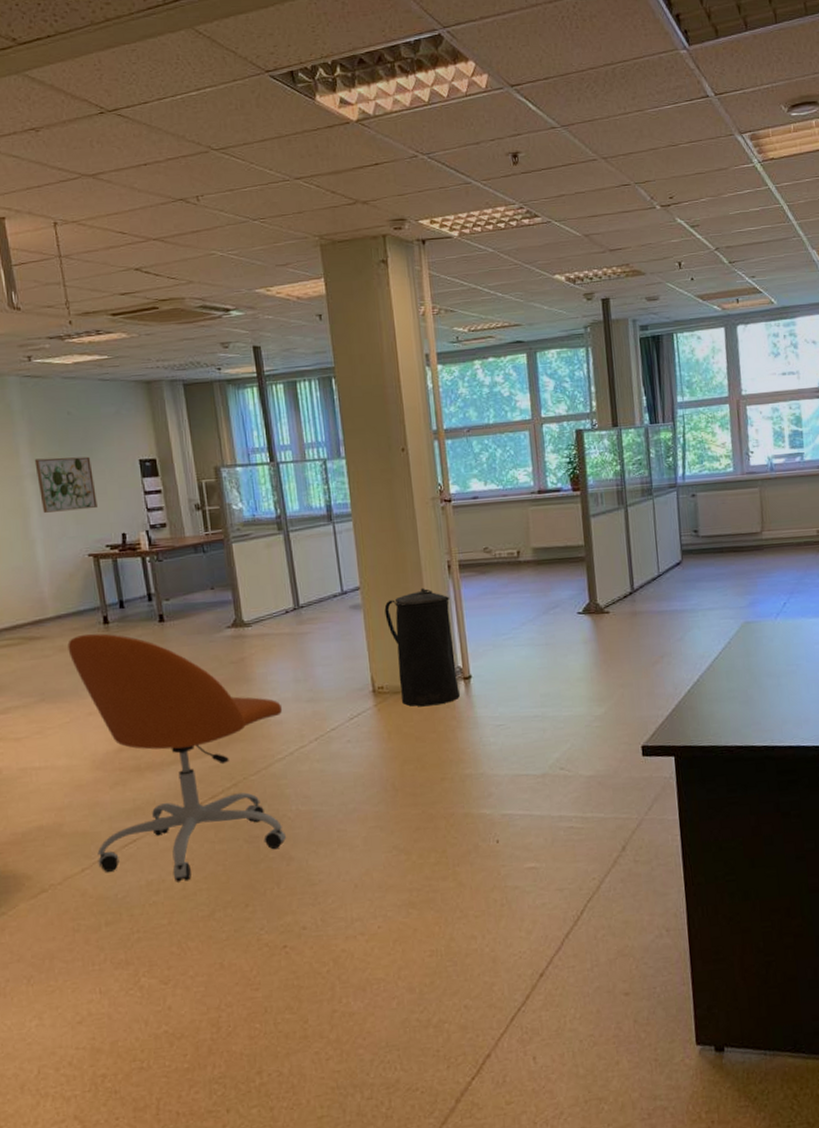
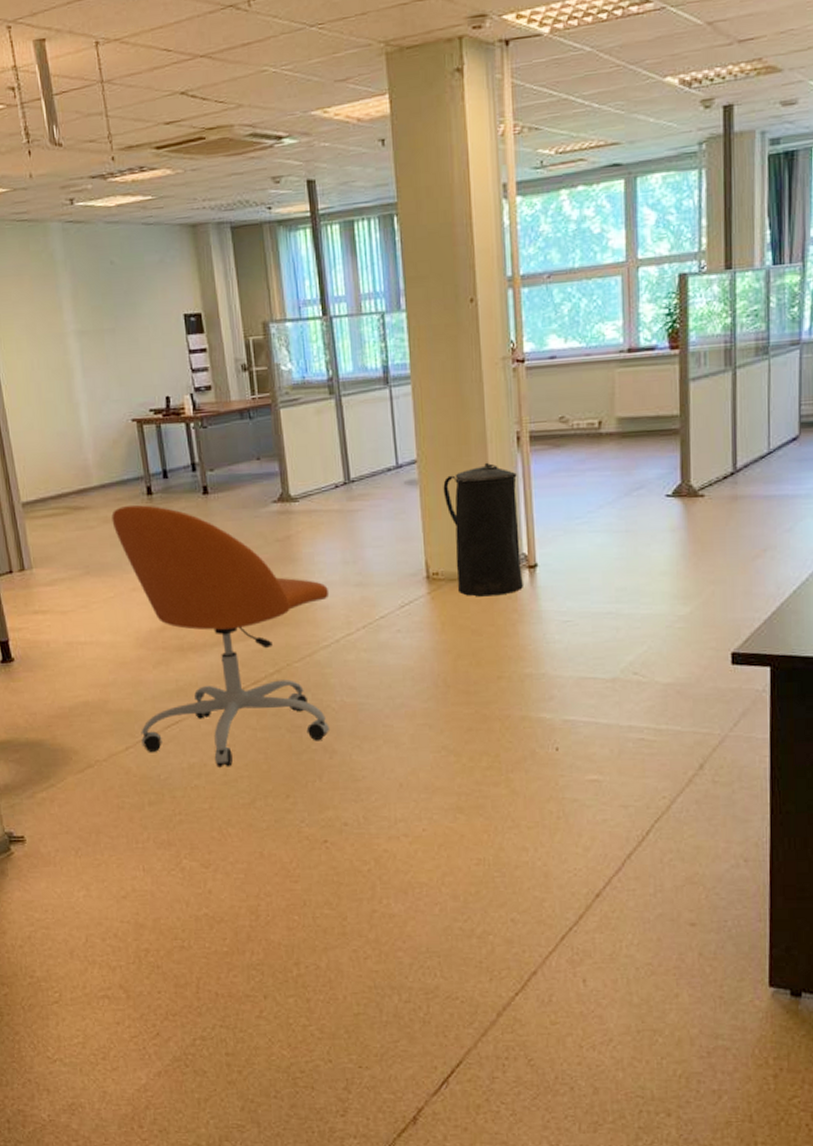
wall art: present [34,456,97,513] -> none [77,311,141,374]

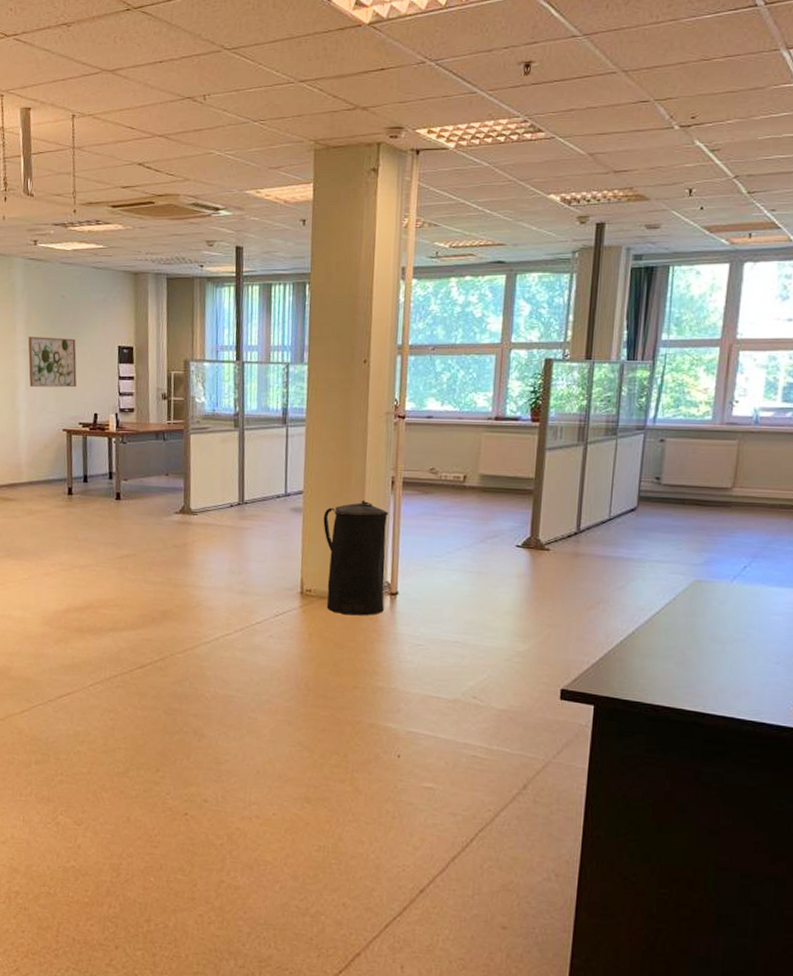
wall art: none [77,311,141,374] -> present [28,336,77,388]
office chair: present [111,505,330,768] -> none [35,502,215,738]

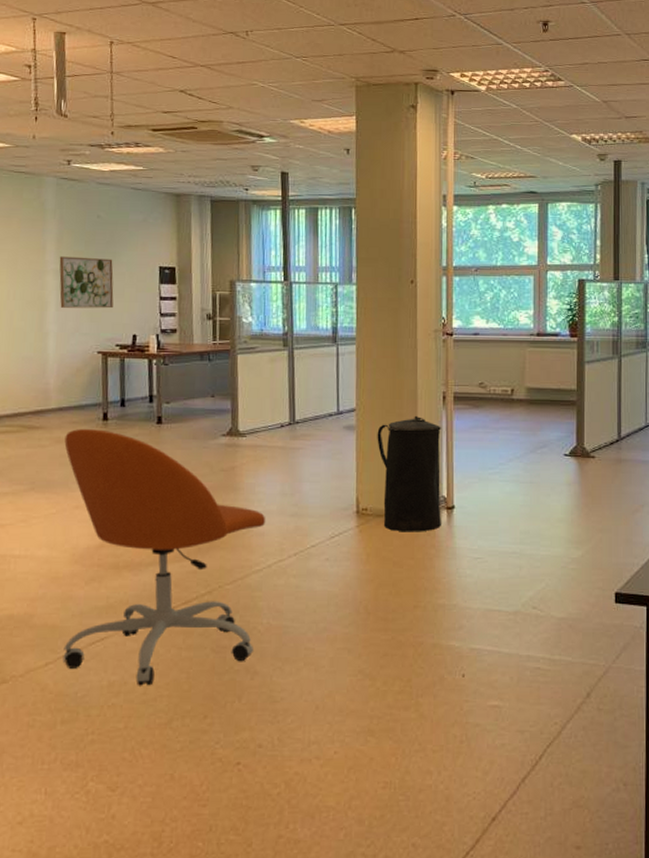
office chair: none [35,502,215,738] -> present [63,429,266,686]

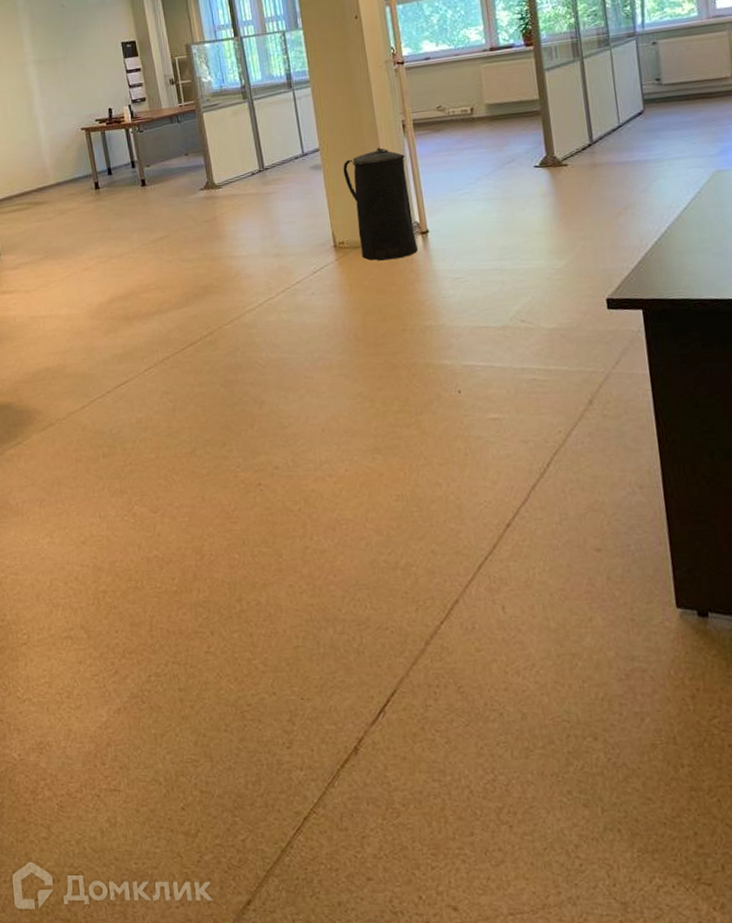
wall art: present [59,256,114,309] -> none [35,42,88,94]
office chair: present [63,429,266,686] -> none [66,197,258,421]

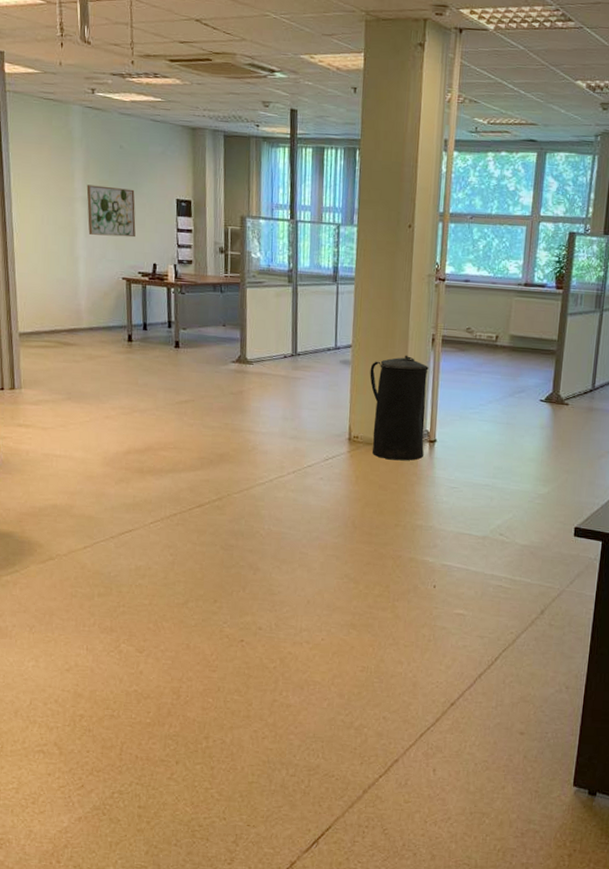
wall art: none [35,42,88,94] -> present [86,184,136,238]

